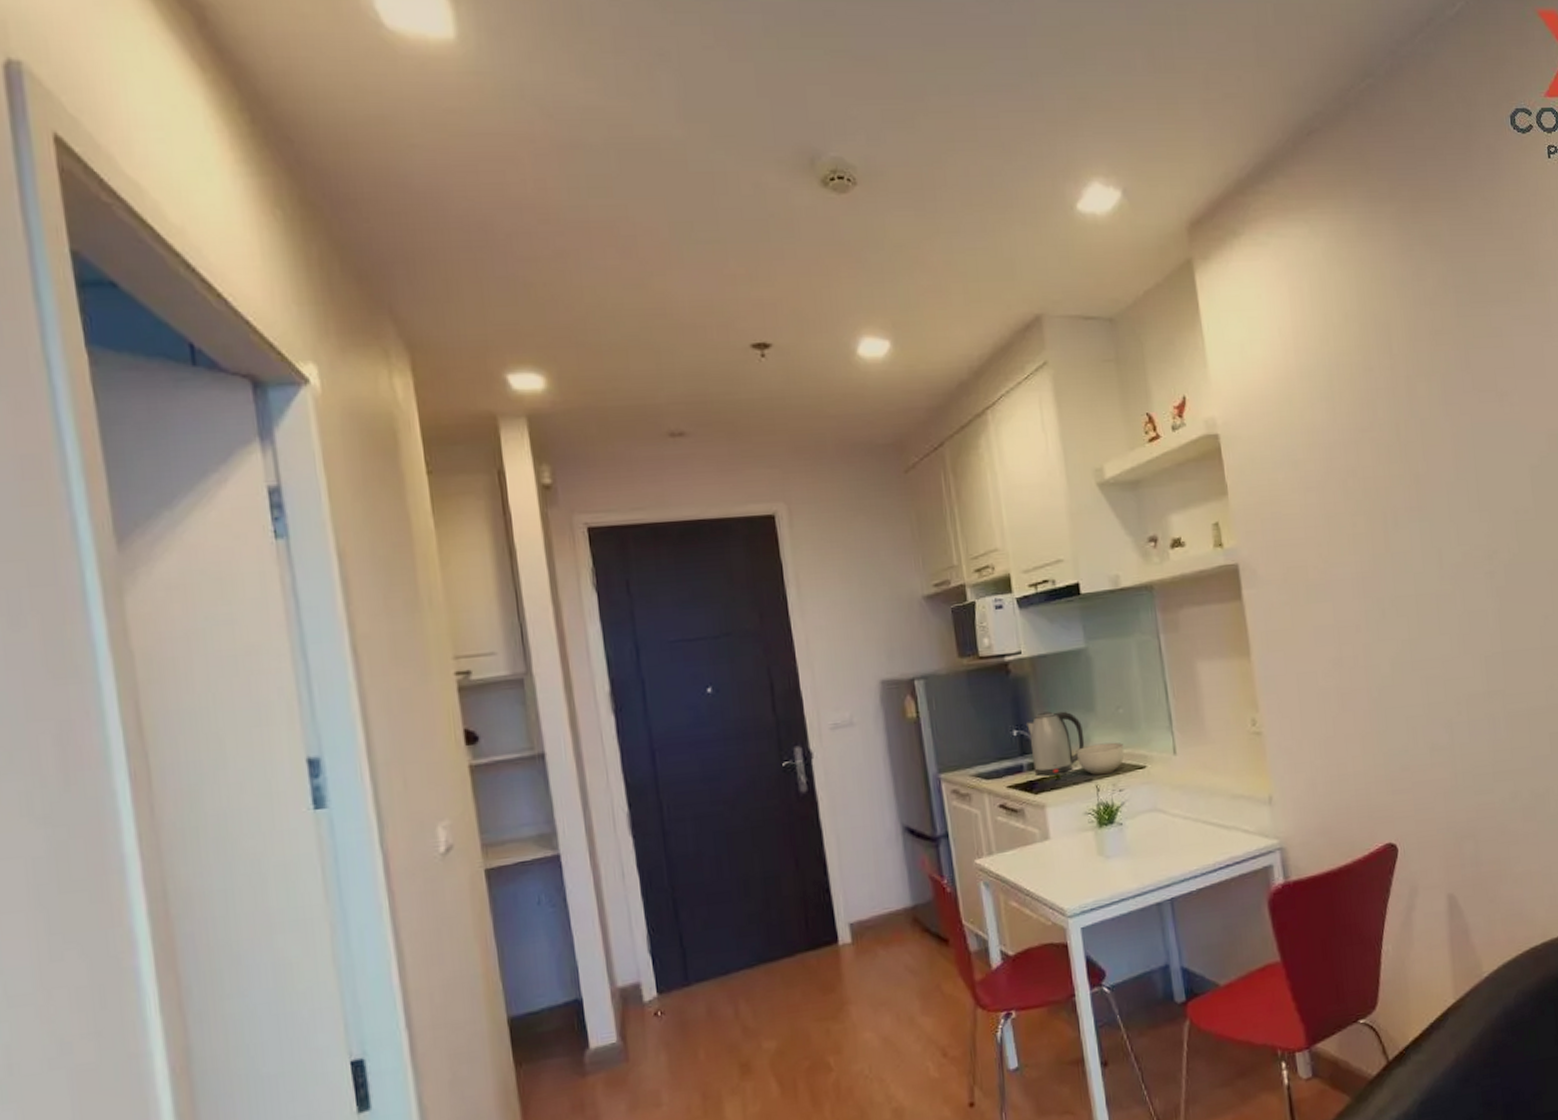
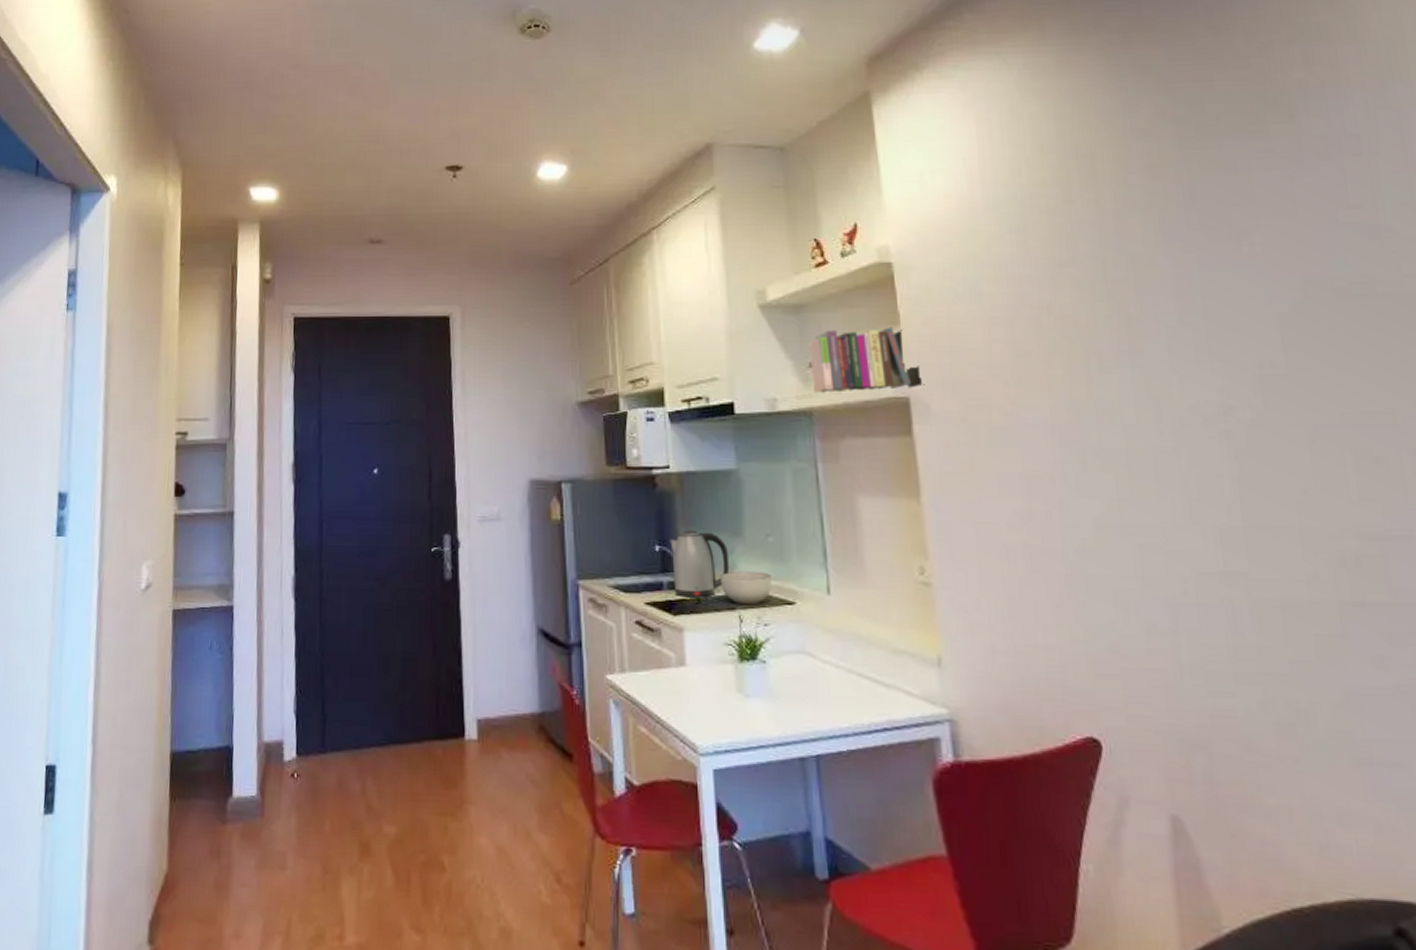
books: none [1146,497,1251,567] -> present [809,327,925,393]

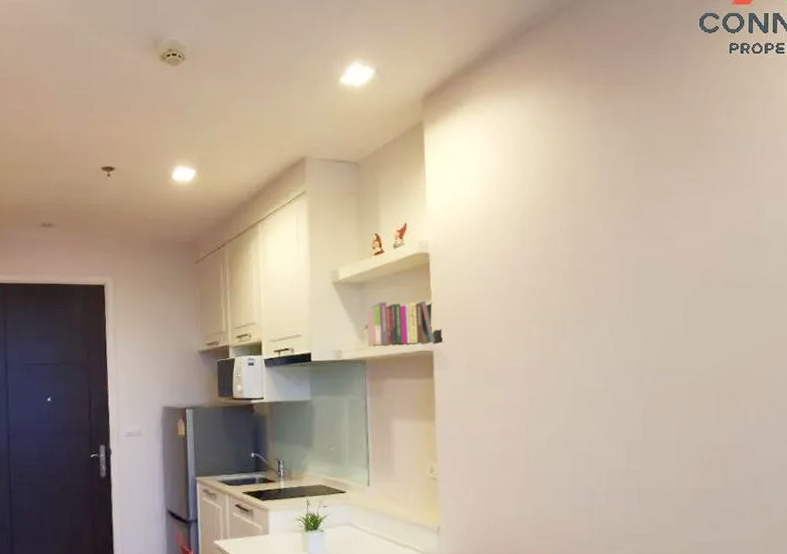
kettle: present [670,530,730,598] -> none [262,443,303,489]
bowl: present [719,571,772,606] -> none [295,470,331,494]

